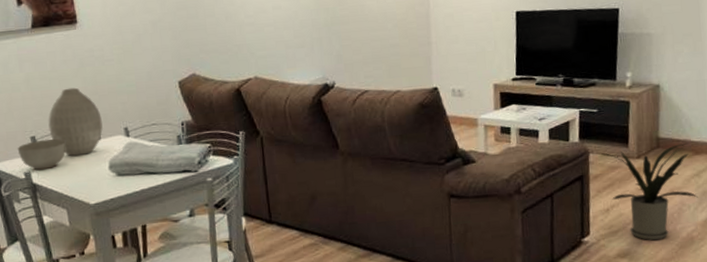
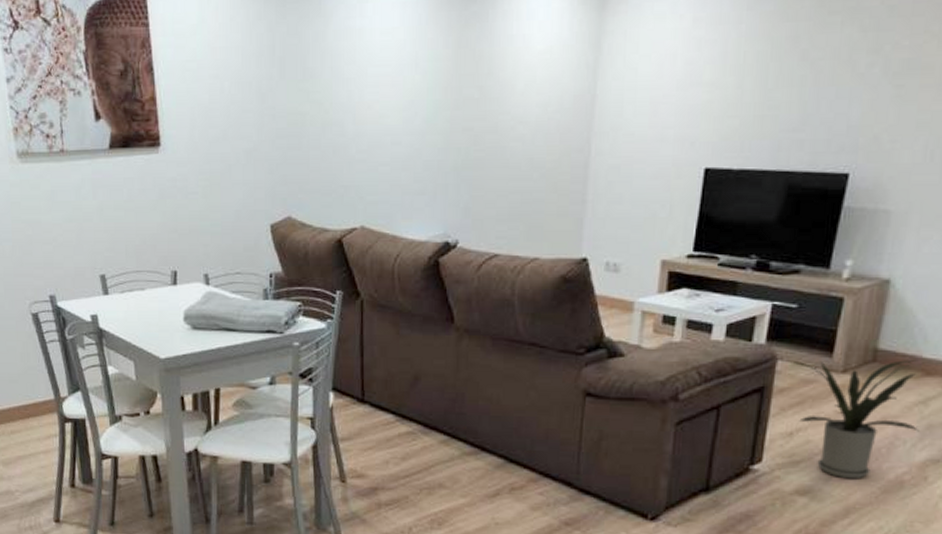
bowl: present [17,139,66,171] -> none [85,279,138,314]
vase: present [48,87,103,157] -> none [120,222,180,302]

